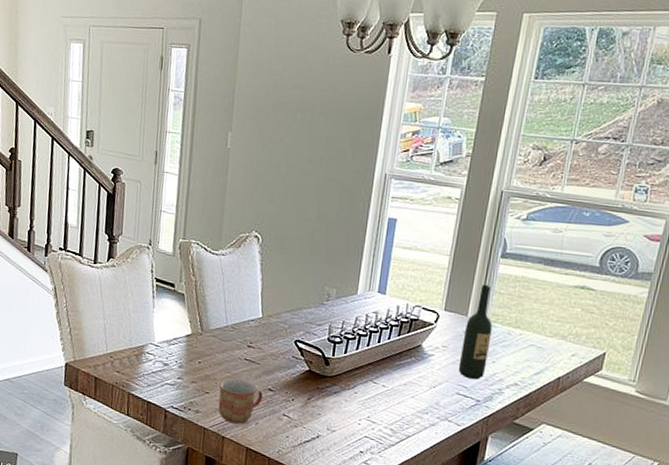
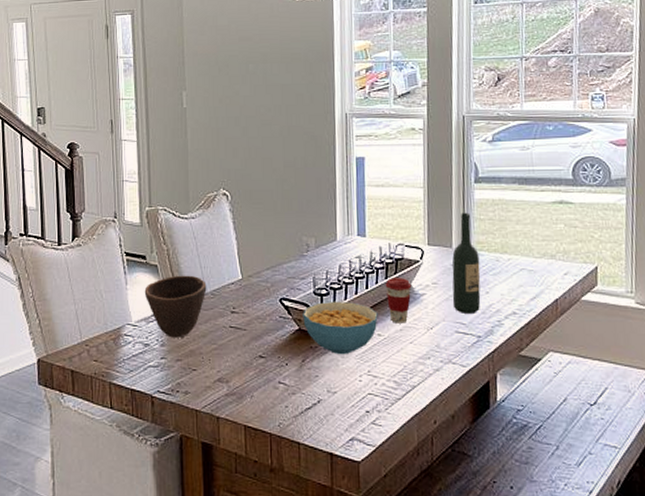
bowl: none [169,305,228,363] -> present [144,275,207,338]
mug: present [218,379,263,424] -> none [206,351,254,400]
cereal bowl: none [314,349,386,399] -> present [303,301,378,355]
coffee cup: none [396,336,422,379] -> present [385,278,412,323]

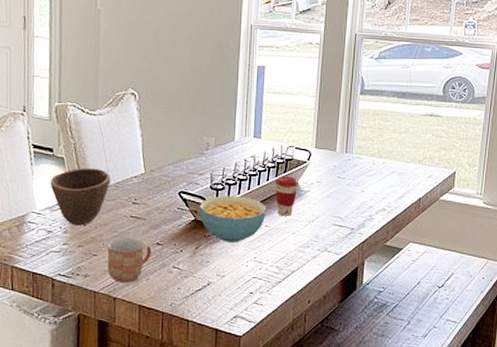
mug: none [206,351,254,400] -> present [107,238,152,282]
wine bottle: present [452,212,481,315] -> none [332,120,359,210]

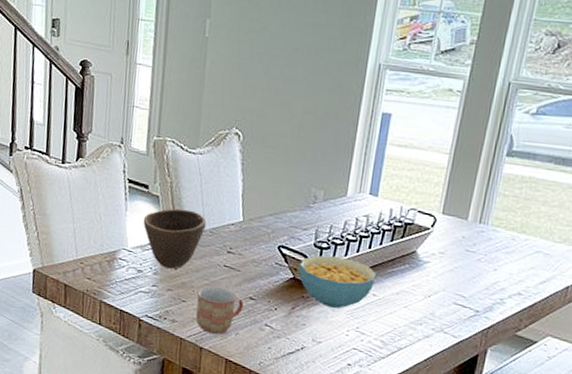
coffee cup: present [275,176,298,216] -> none [388,241,417,288]

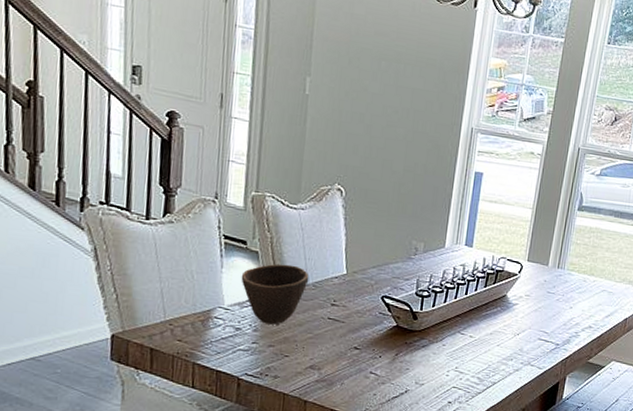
mug: present [195,286,244,334] -> none [299,340,349,386]
cereal bowl: present [298,255,377,309] -> none [401,303,473,352]

